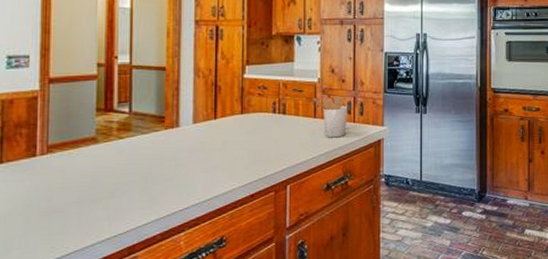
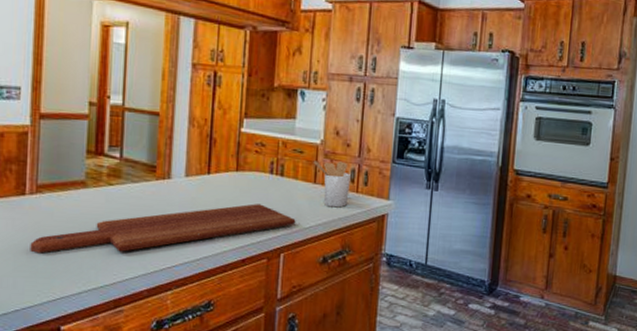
cutting board: none [42,142,299,211] -> present [30,203,296,253]

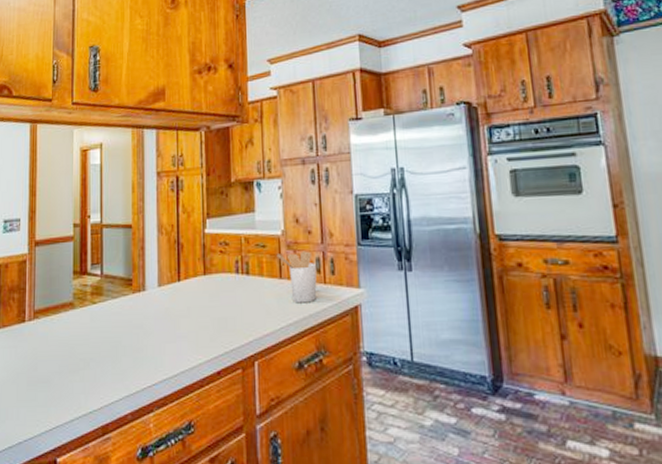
cutting board: present [30,203,296,253] -> none [30,308,266,381]

